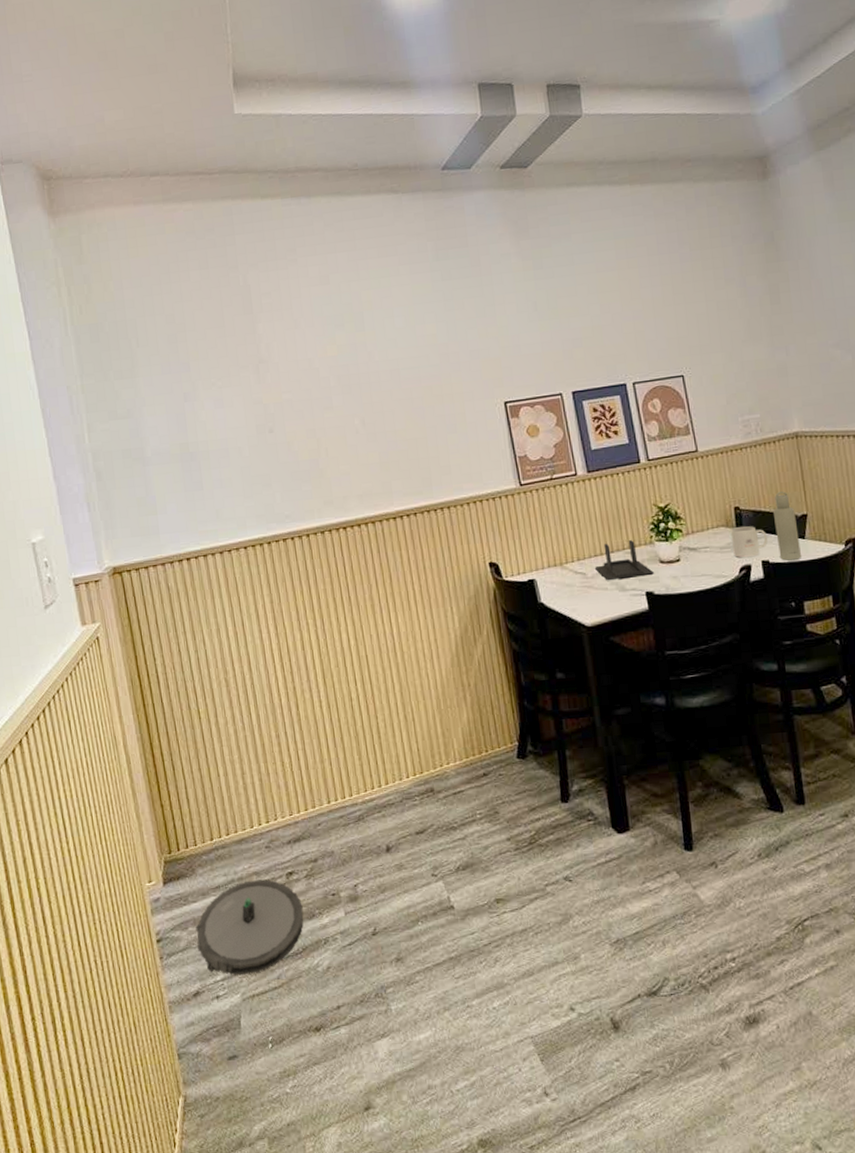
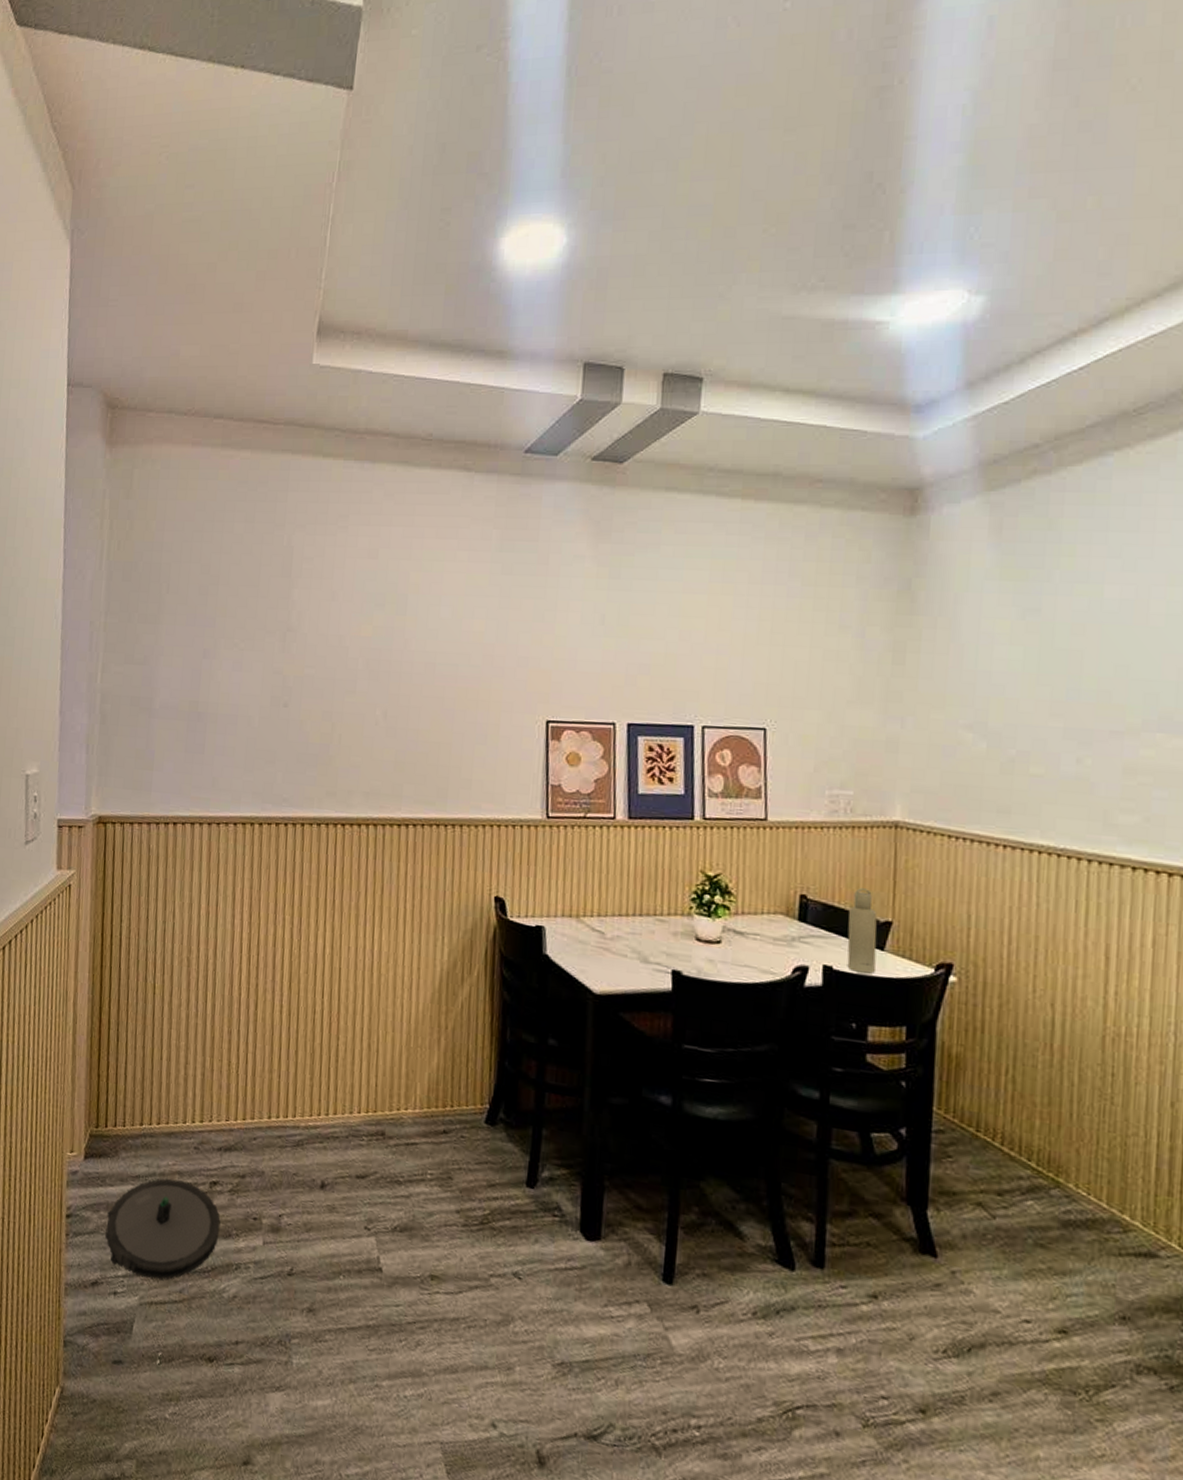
napkin holder: present [595,540,654,581] -> none [617,904,686,952]
mug: present [730,526,768,558] -> none [788,918,837,959]

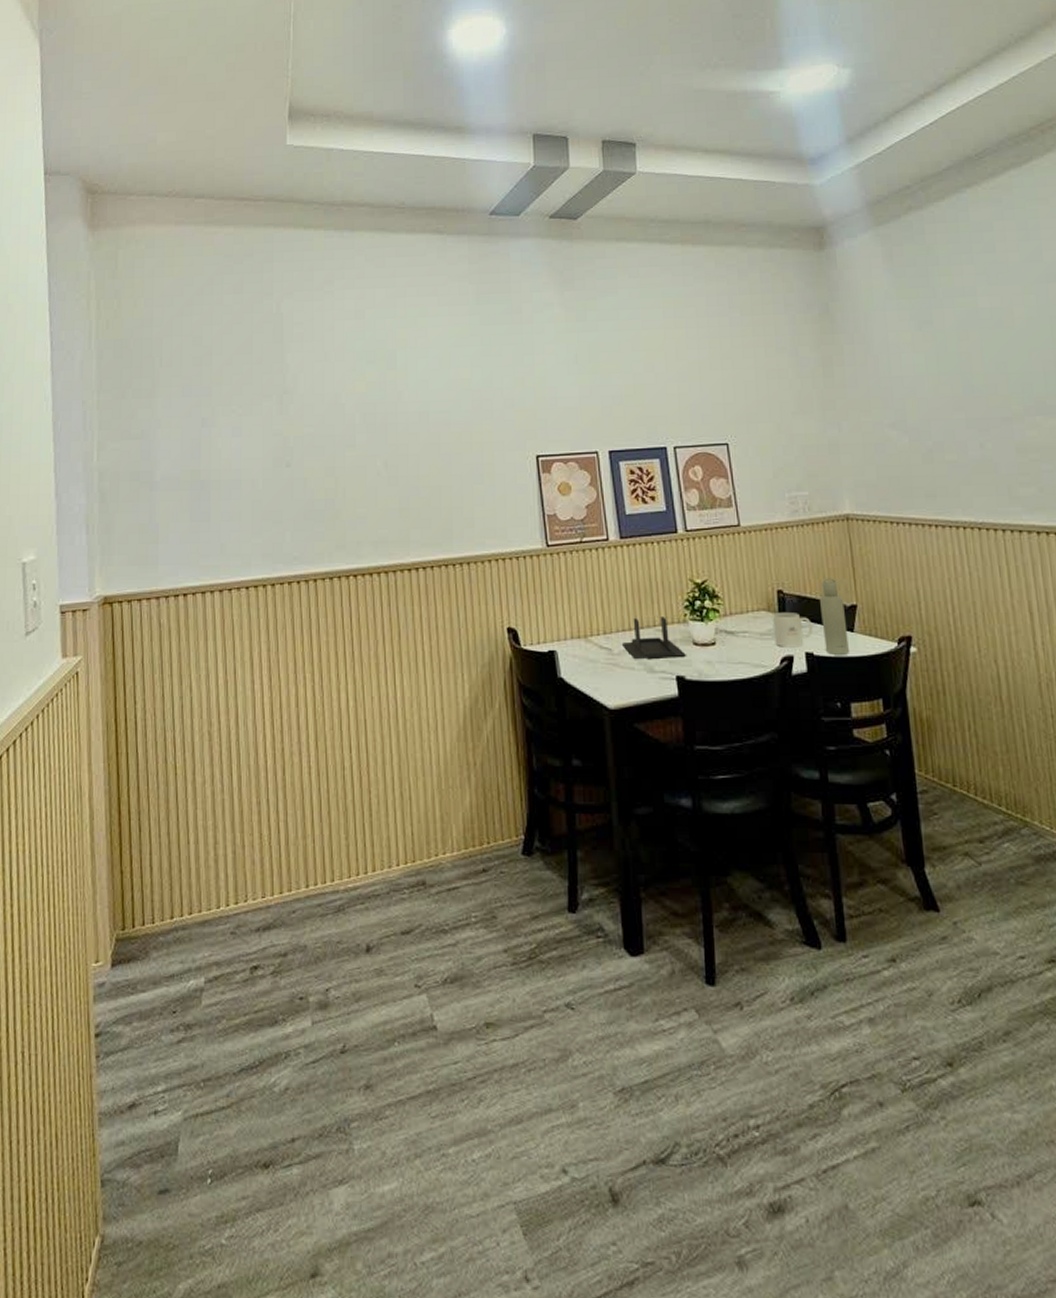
robot vacuum: present [105,1178,221,1280] -> none [140,971,265,1088]
napkin holder: none [617,904,686,952] -> present [622,617,686,660]
mug: none [788,918,837,959] -> present [772,613,813,648]

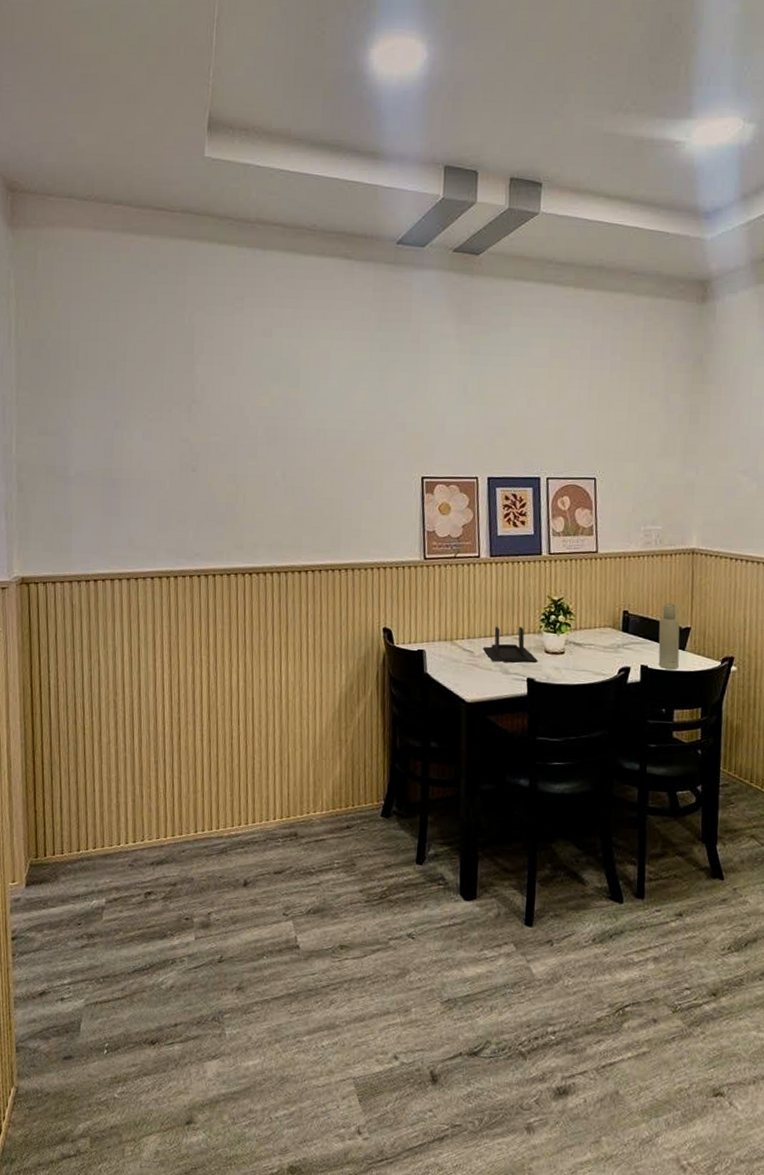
mug: present [772,613,813,648] -> none [615,630,651,661]

